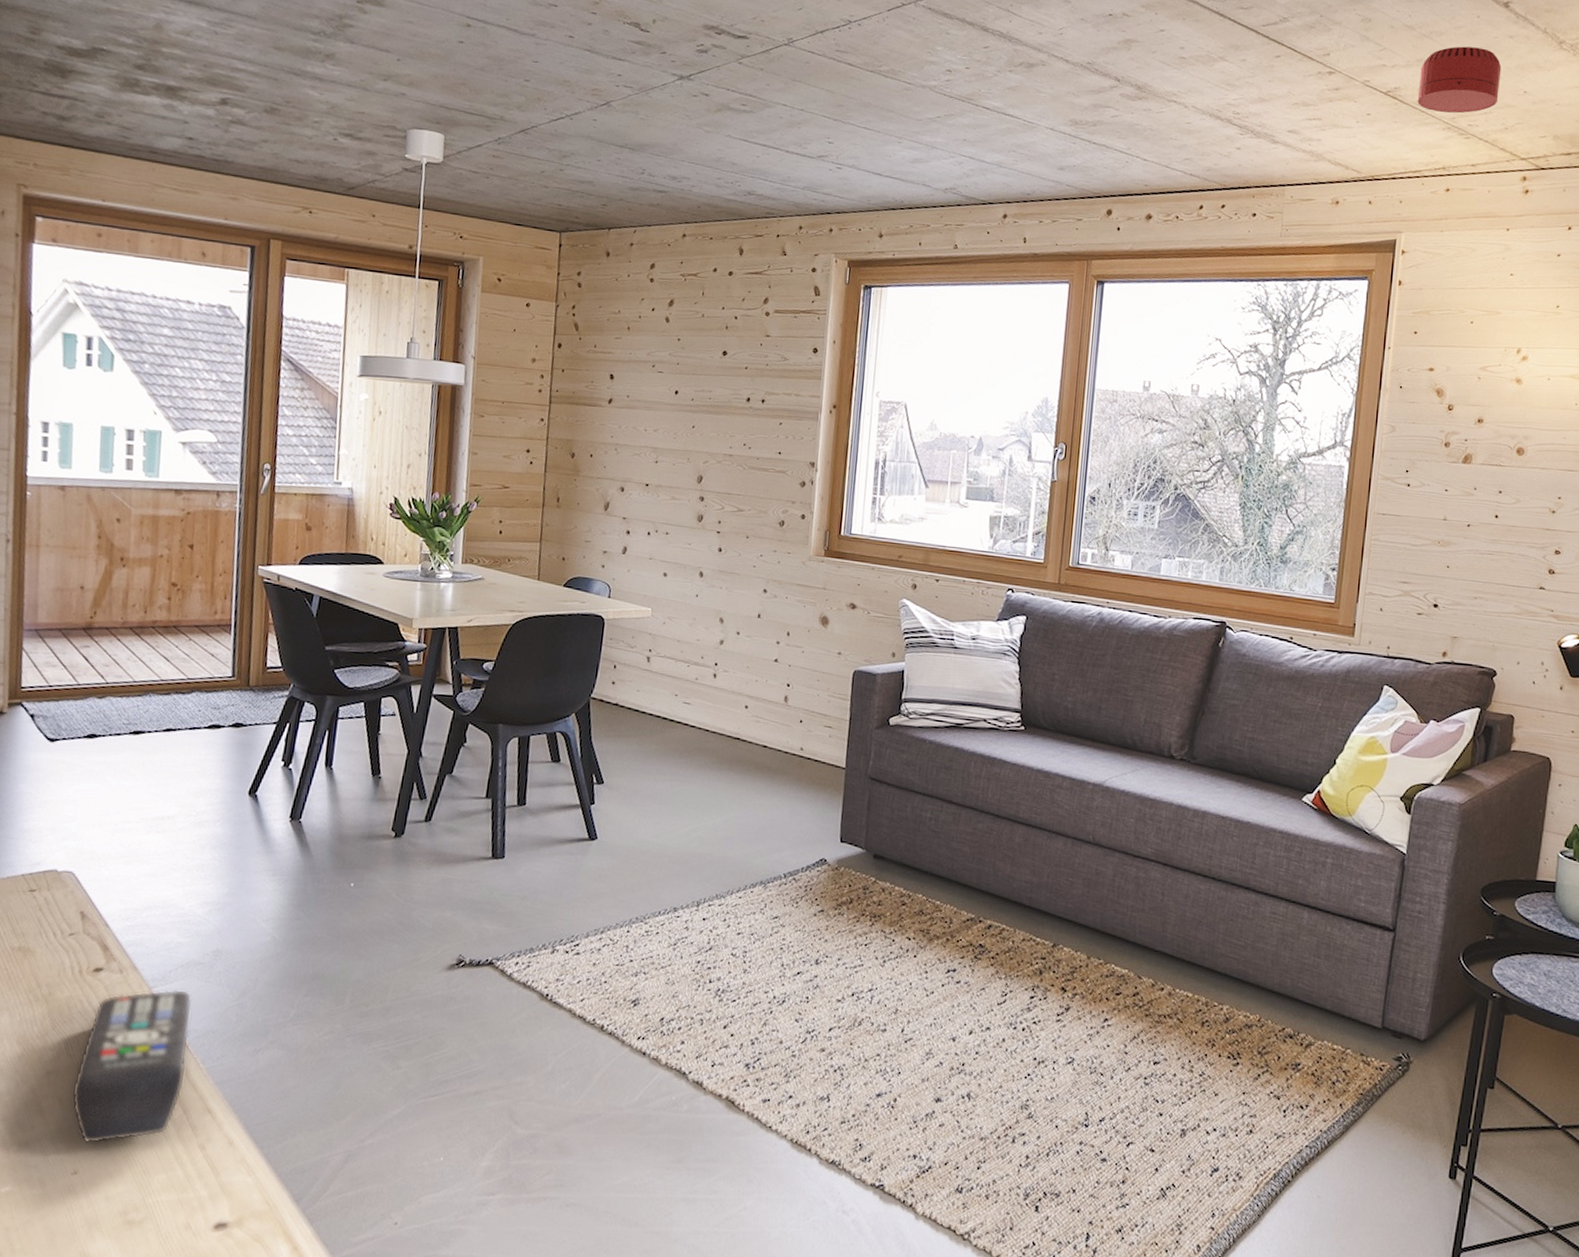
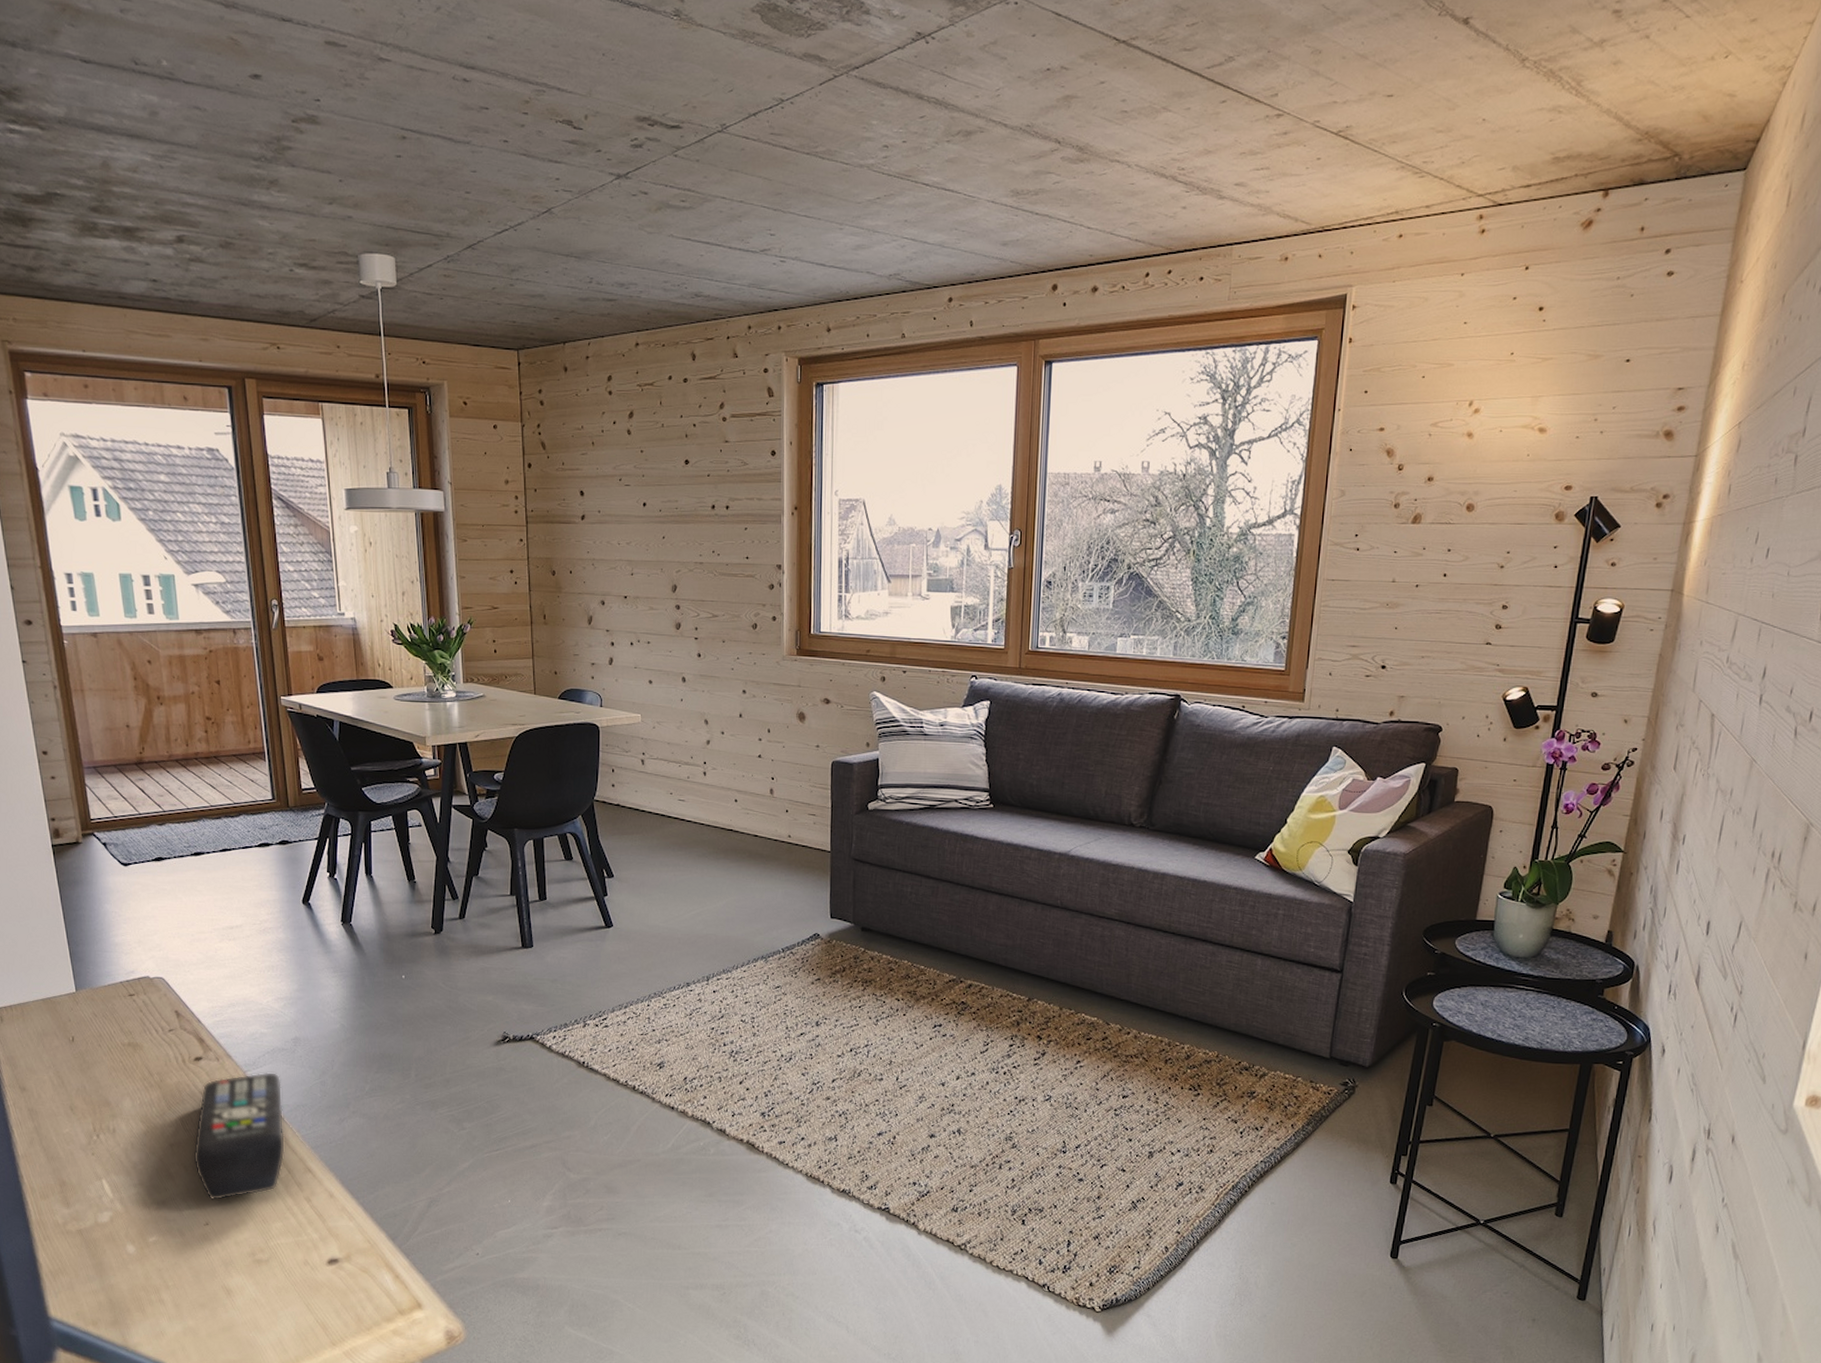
smoke detector: present [1417,46,1502,114] -> none [1369,73,1460,150]

